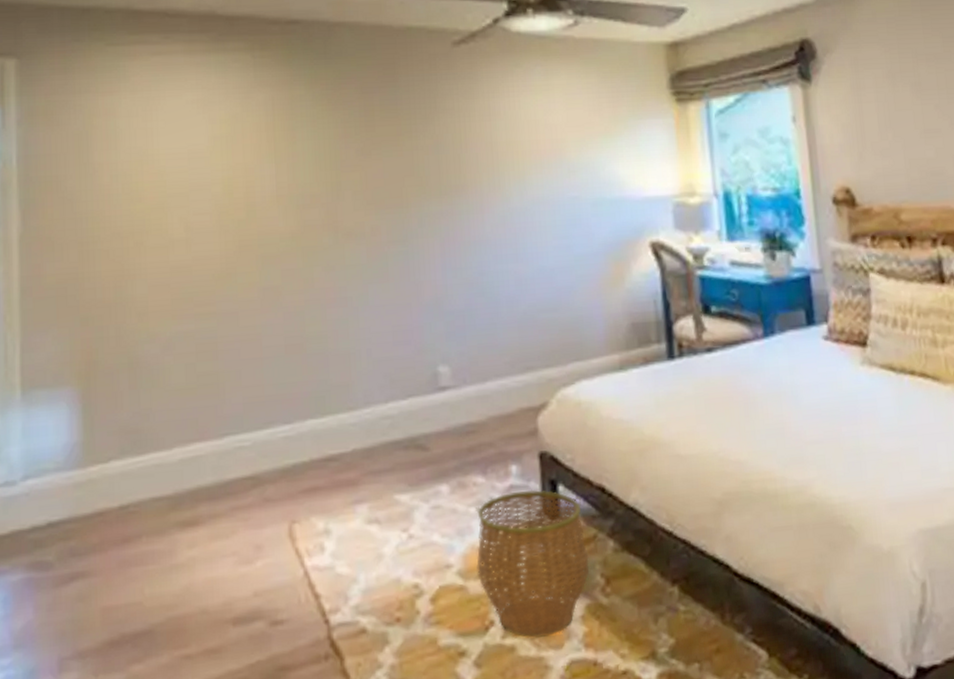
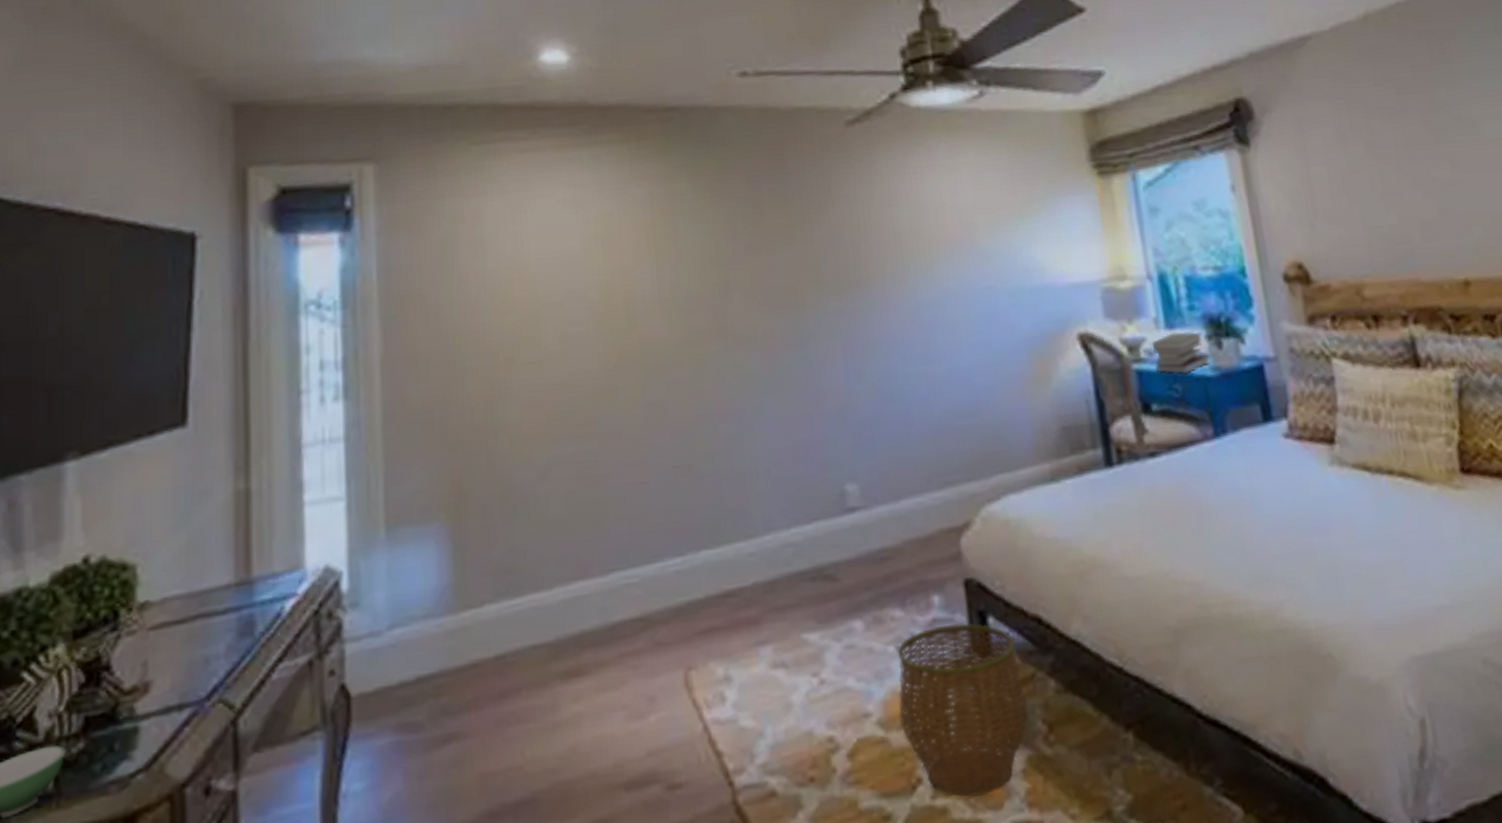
books: none [715,244,764,281] -> present [1152,331,1210,374]

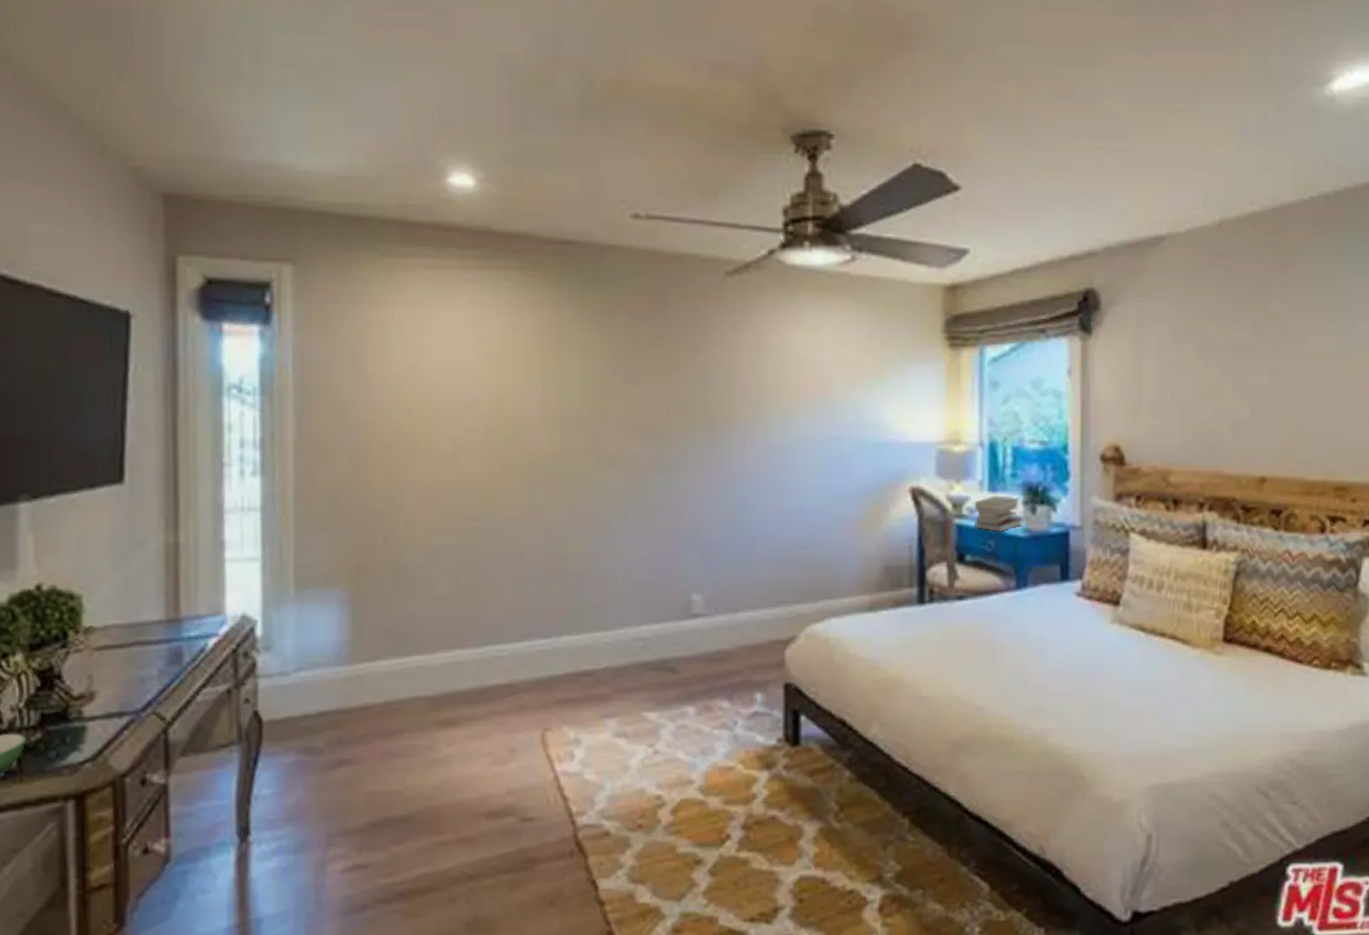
basket: present [895,623,1030,797] -> none [717,717,825,854]

